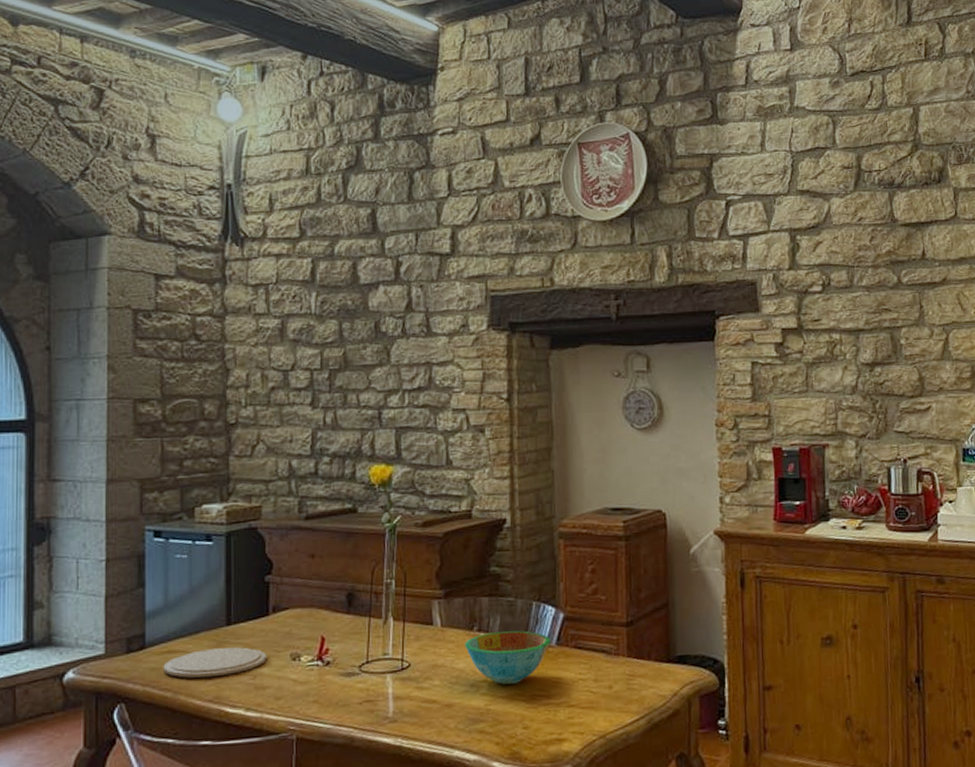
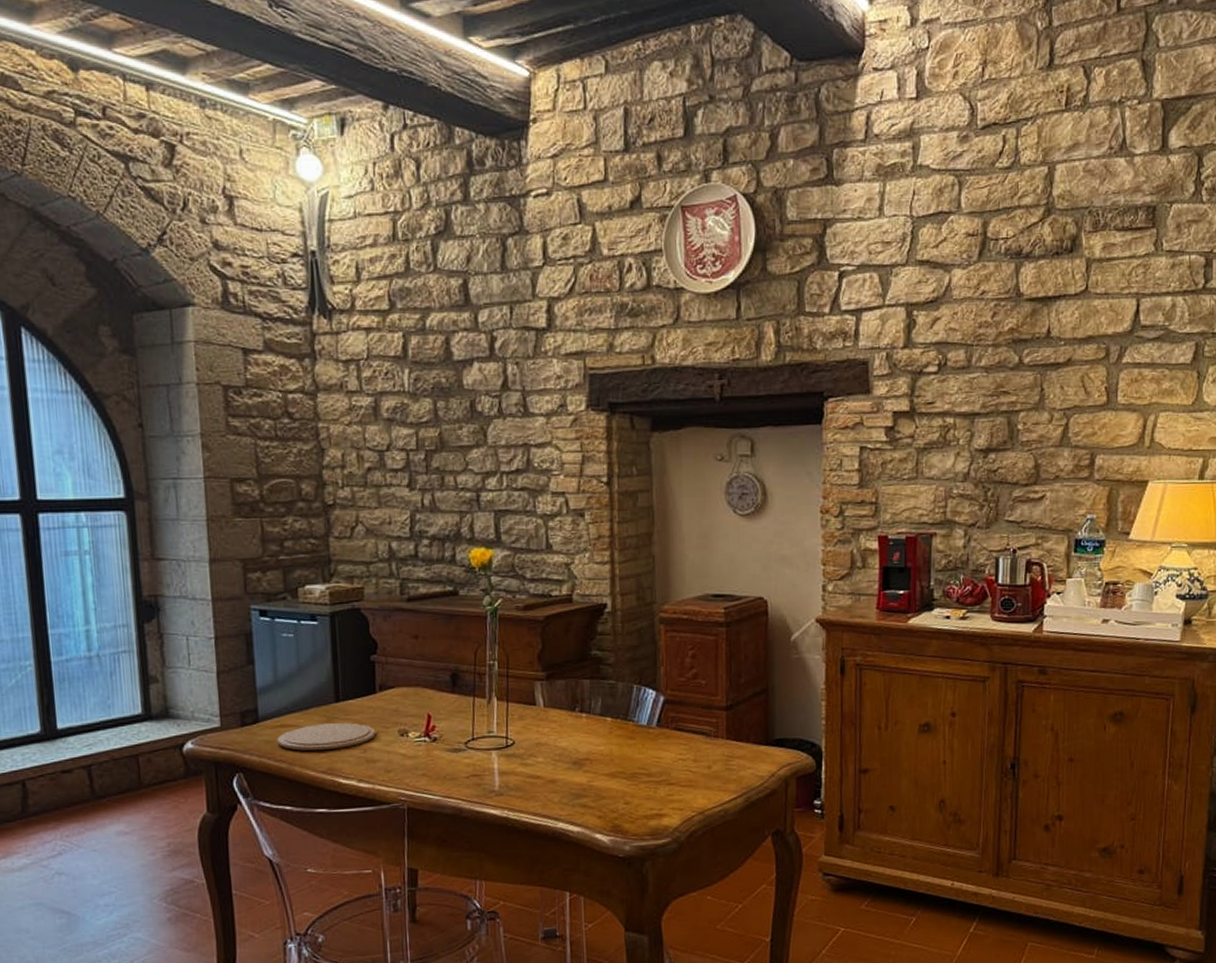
bowl: present [465,630,550,685] -> none [567,712,651,763]

